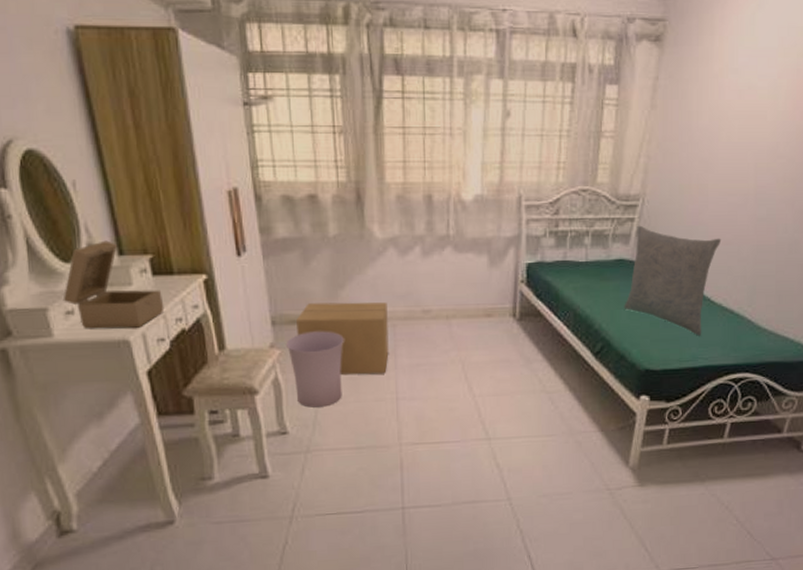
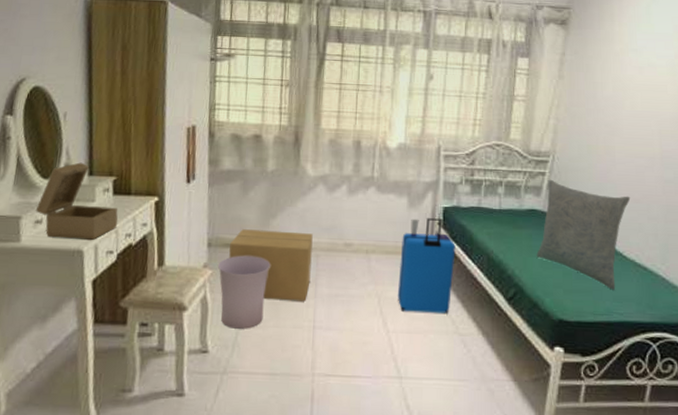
suitcase: none [482,276,541,375] -> present [398,218,456,313]

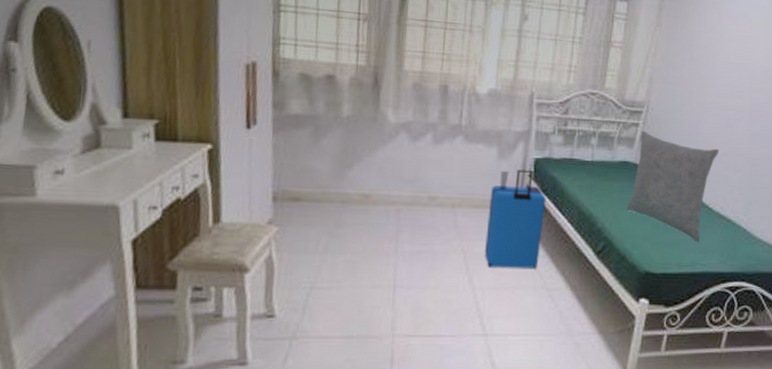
jewelry box: present [35,162,118,240] -> none [54,102,162,193]
waste bin: present [217,255,271,329] -> none [284,210,346,290]
box: present [229,229,313,302] -> none [298,181,394,259]

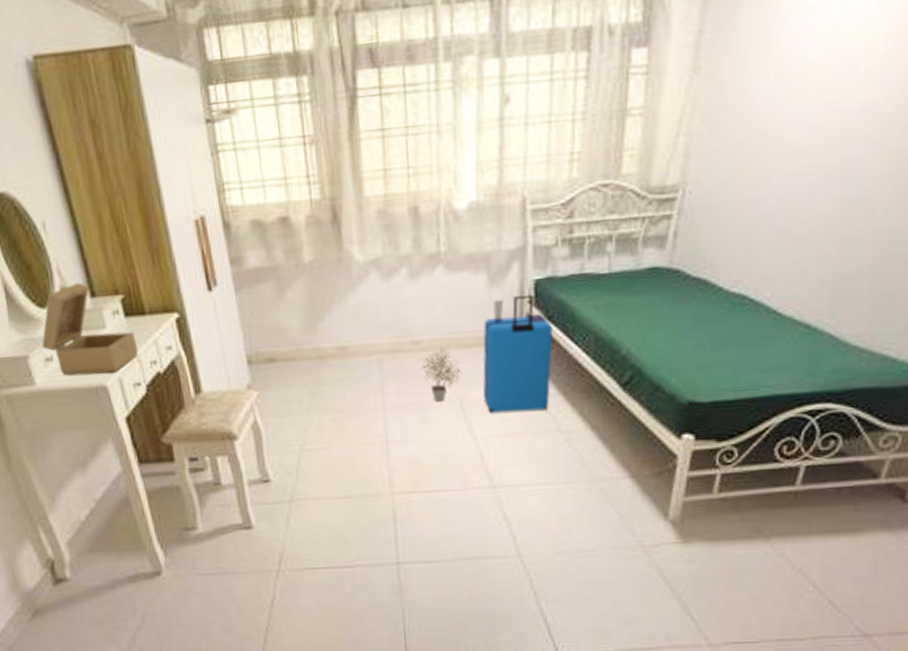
jewelry box: none [54,102,162,193] -> present [41,282,139,375]
potted plant: none [434,207,470,253] -> present [421,350,463,402]
pillow: present [626,130,719,242] -> none [659,223,793,359]

